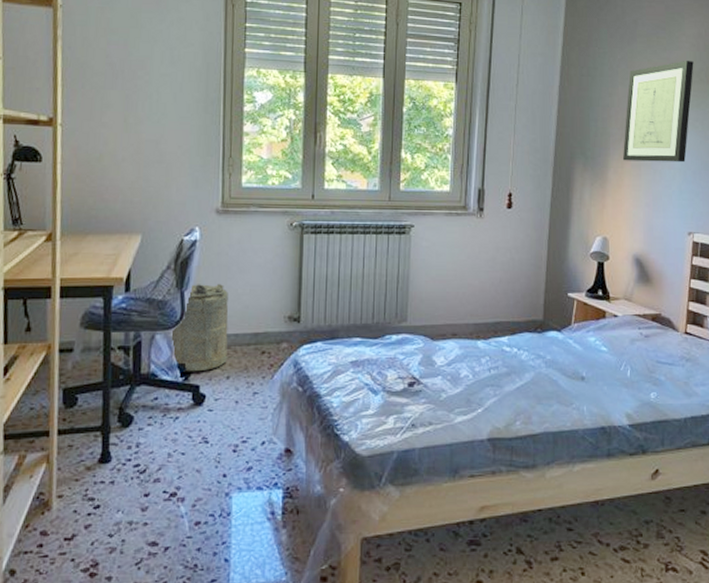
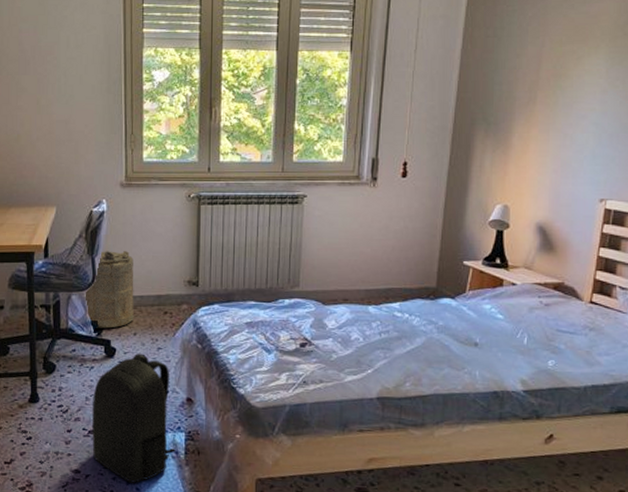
backpack: none [173,400,271,553] -> present [92,353,175,483]
wall art: present [622,61,694,163] -> none [528,14,618,126]

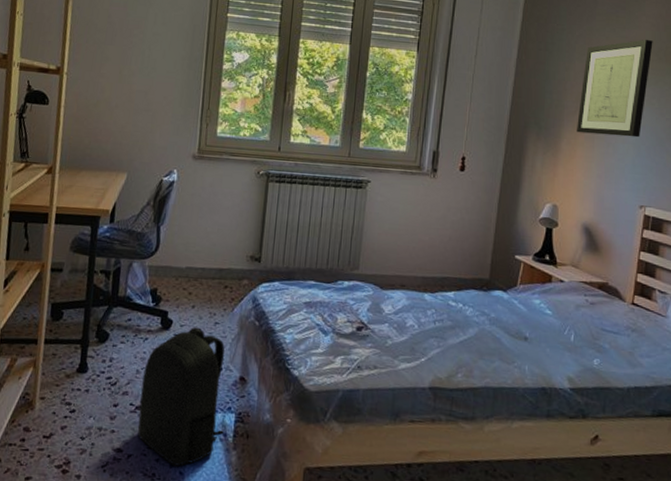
laundry hamper: present [86,250,134,329] -> none [147,220,199,299]
wall art: none [528,14,618,126] -> present [576,40,653,138]

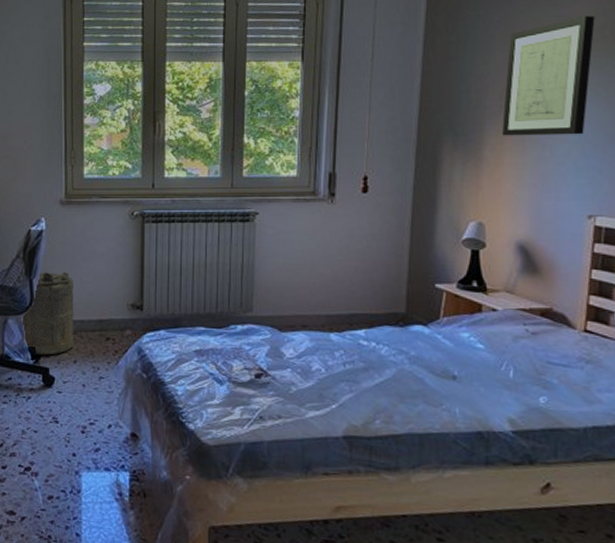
backpack: present [138,327,225,467] -> none [28,383,119,528]
laundry hamper: none [147,220,199,299] -> present [23,271,74,355]

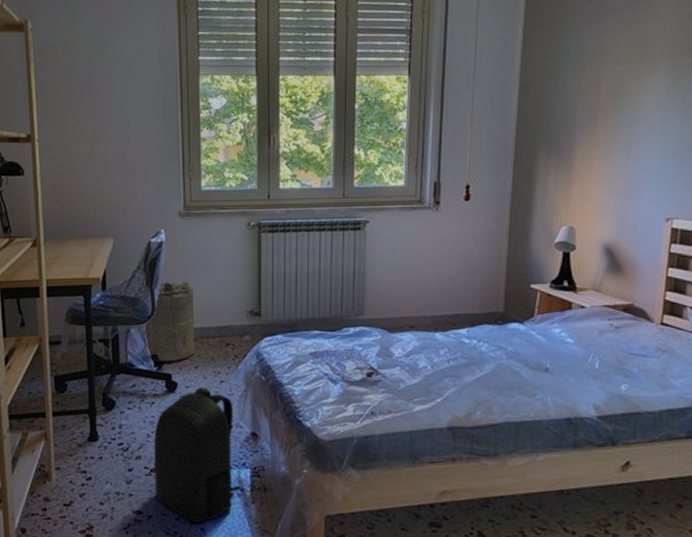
backpack: none [28,383,119,528] -> present [154,387,241,523]
wall art: present [501,16,595,136] -> none [591,32,675,146]

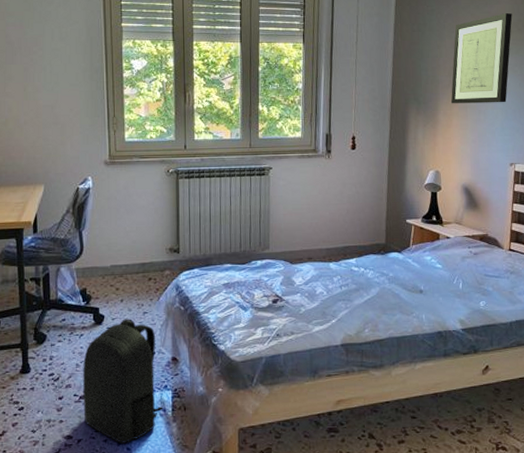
laundry hamper: present [145,281,195,362] -> none [74,223,120,297]
wall art: none [591,32,675,146] -> present [450,13,513,104]

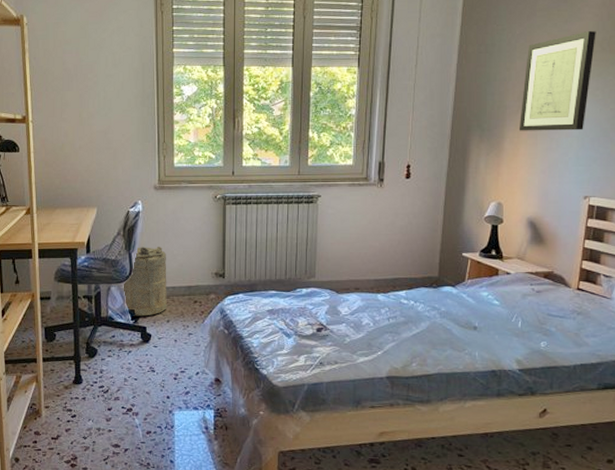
laundry hamper: none [74,223,120,297] -> present [124,246,167,316]
backpack: present [83,319,163,444] -> none [130,339,205,456]

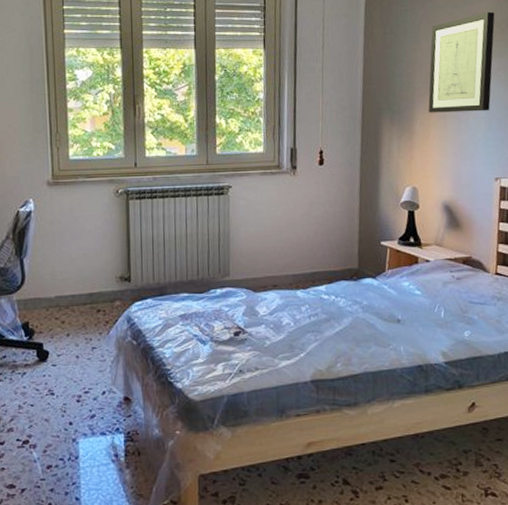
laundry hamper: present [124,246,167,316] -> none [15,249,66,332]

